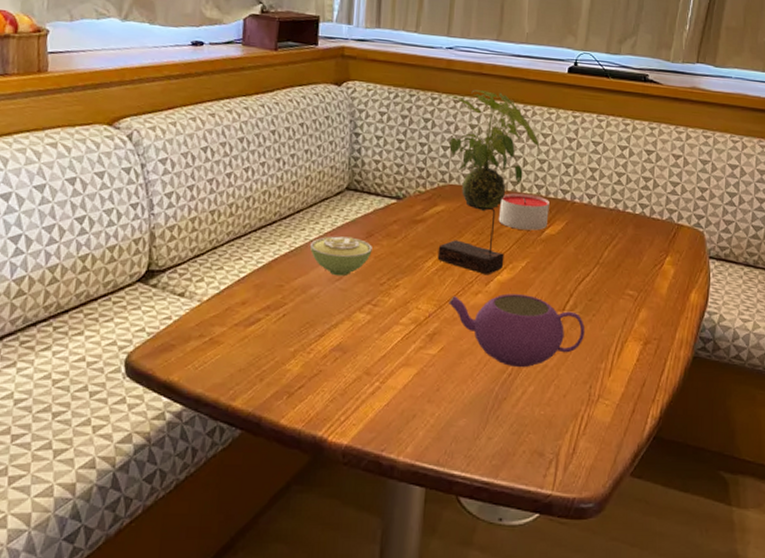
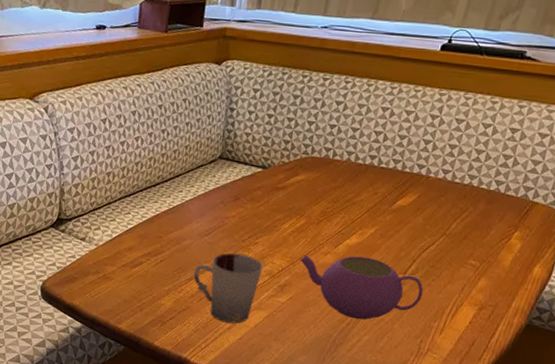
sugar bowl: present [310,236,372,277] -> none [186,198,238,233]
cup: none [324,300,408,386] -> present [193,253,264,324]
plant: present [437,89,539,276] -> none [294,68,402,239]
candle: present [498,192,549,231] -> none [353,166,405,202]

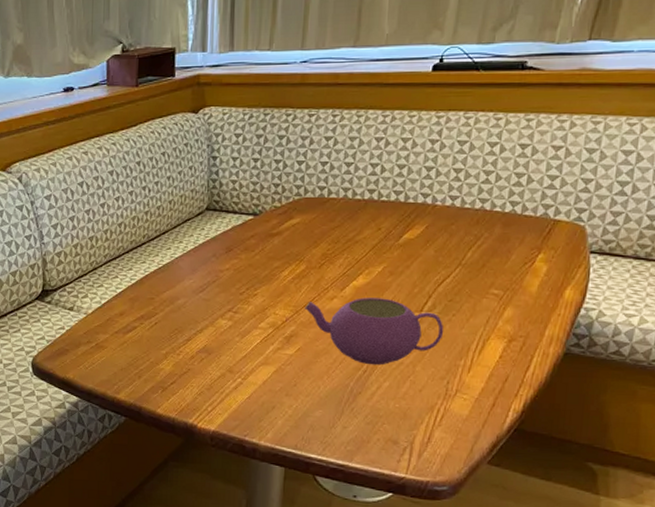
cup: present [193,253,264,324] -> none [191,308,266,382]

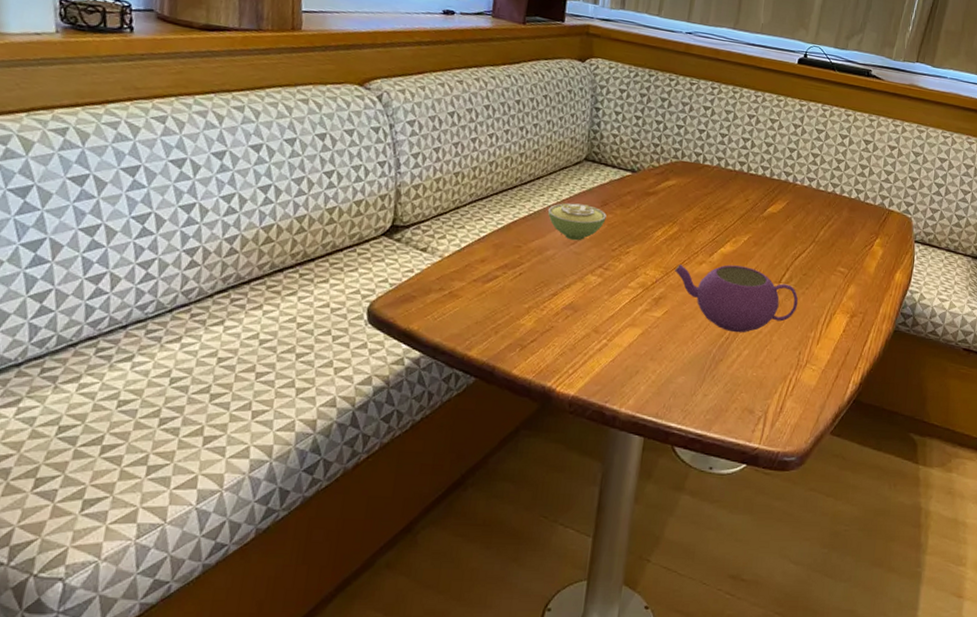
sugar bowl: none [176,253,232,288] -> present [548,202,607,241]

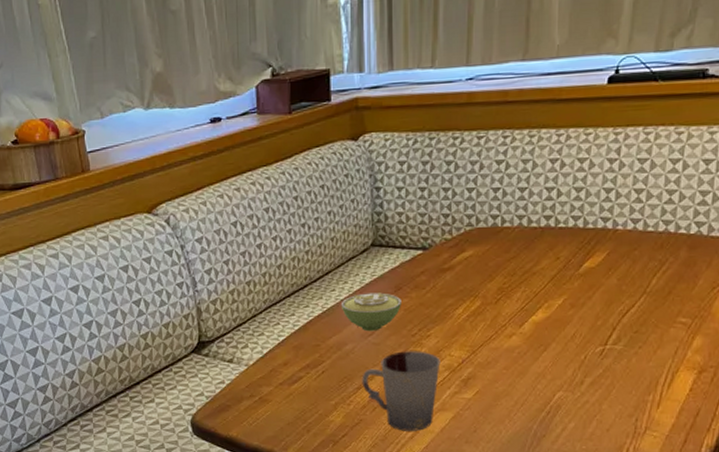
cup: none [558,263,636,344] -> present [362,351,441,431]
teapot: present [675,264,798,333] -> none [482,333,631,406]

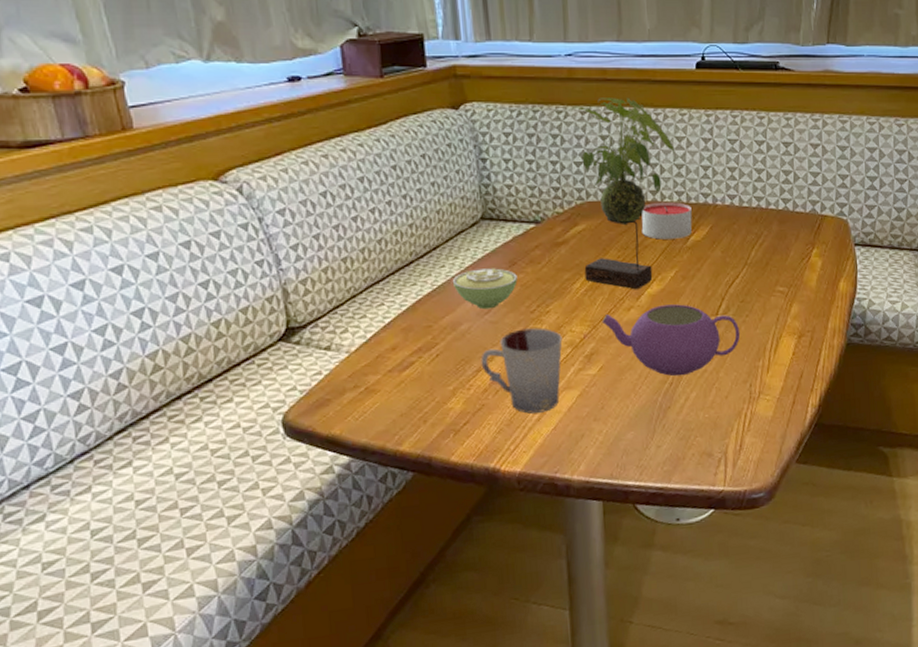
plant: none [468,119,574,317] -> present [572,97,674,290]
teapot: none [482,333,631,406] -> present [602,304,741,377]
candle: none [531,227,588,266] -> present [641,201,692,240]

